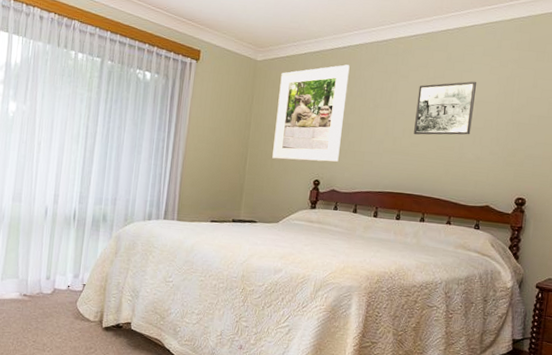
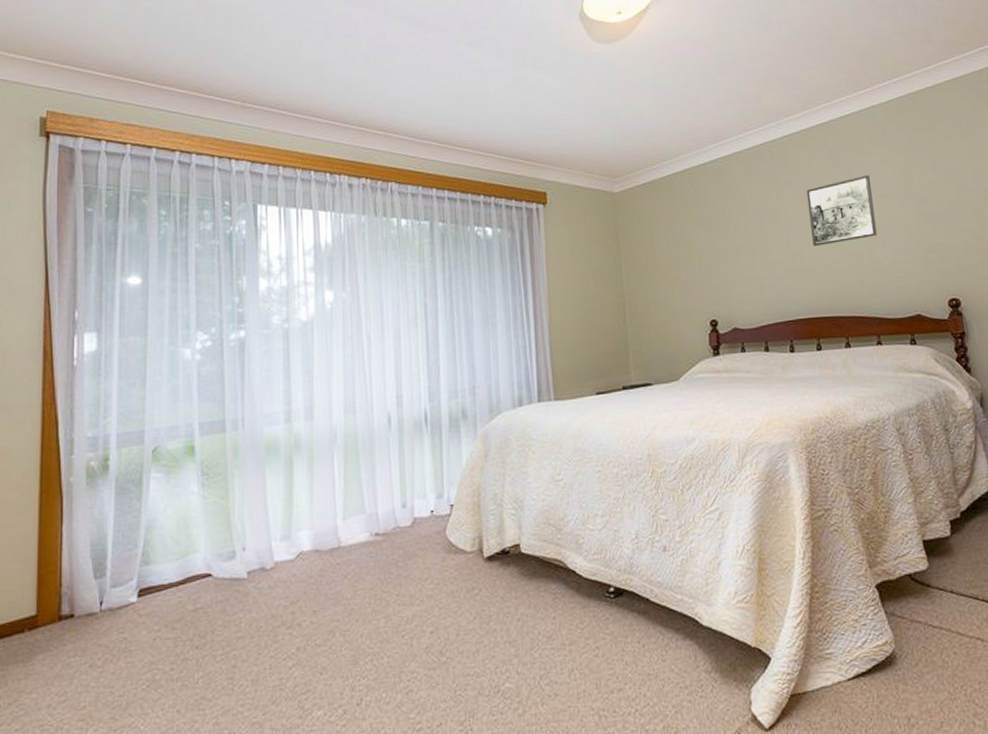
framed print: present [272,64,350,162] -> none [645,180,734,304]

